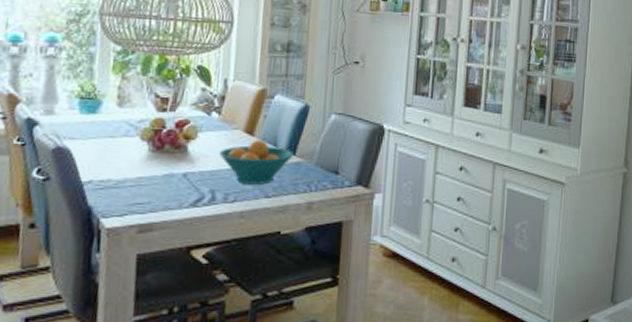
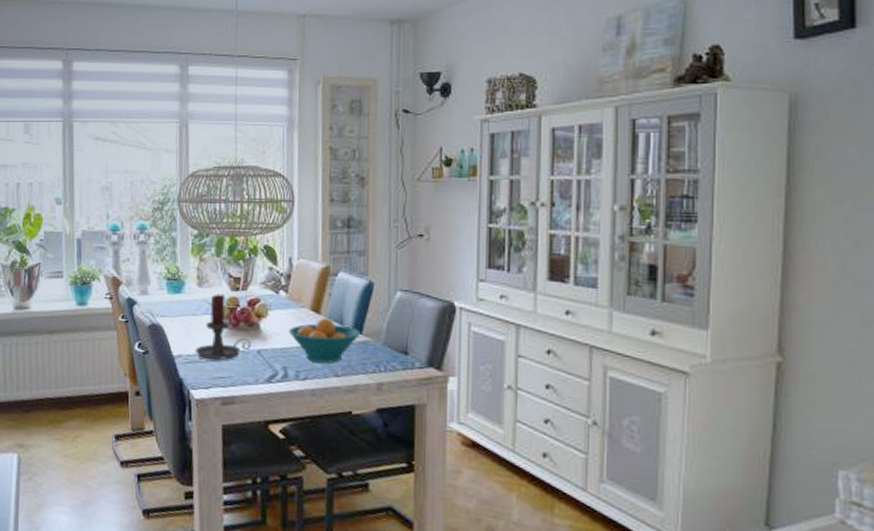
candle holder: none [110,114,176,184] -> present [195,294,251,360]

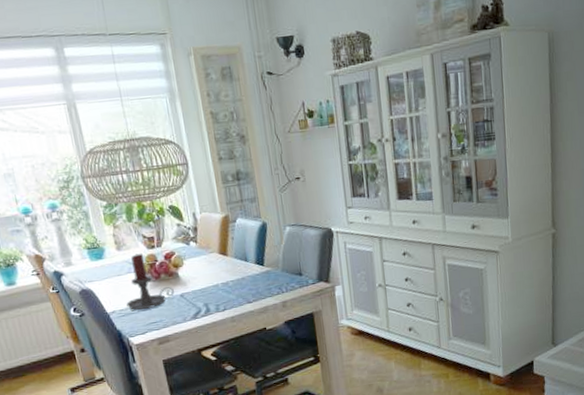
fruit bowl: present [289,318,360,363] -> none [204,258,263,296]

